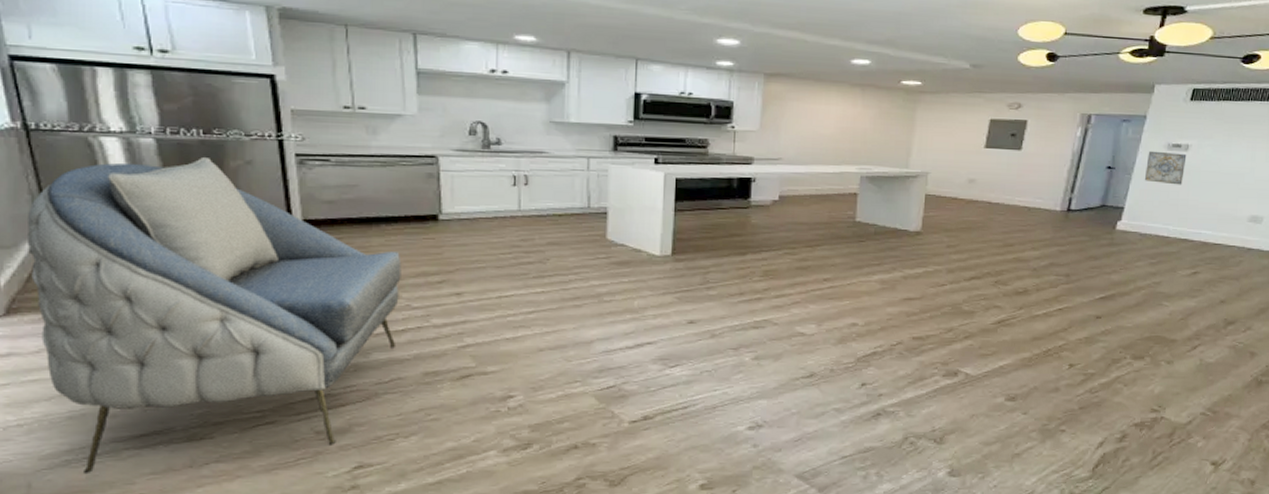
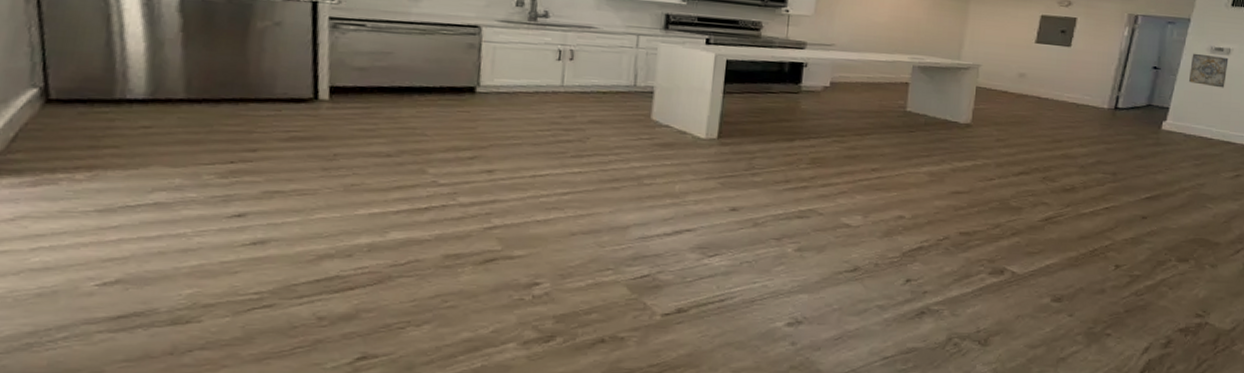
armchair: present [26,156,402,475] -> none [17,15,432,360]

